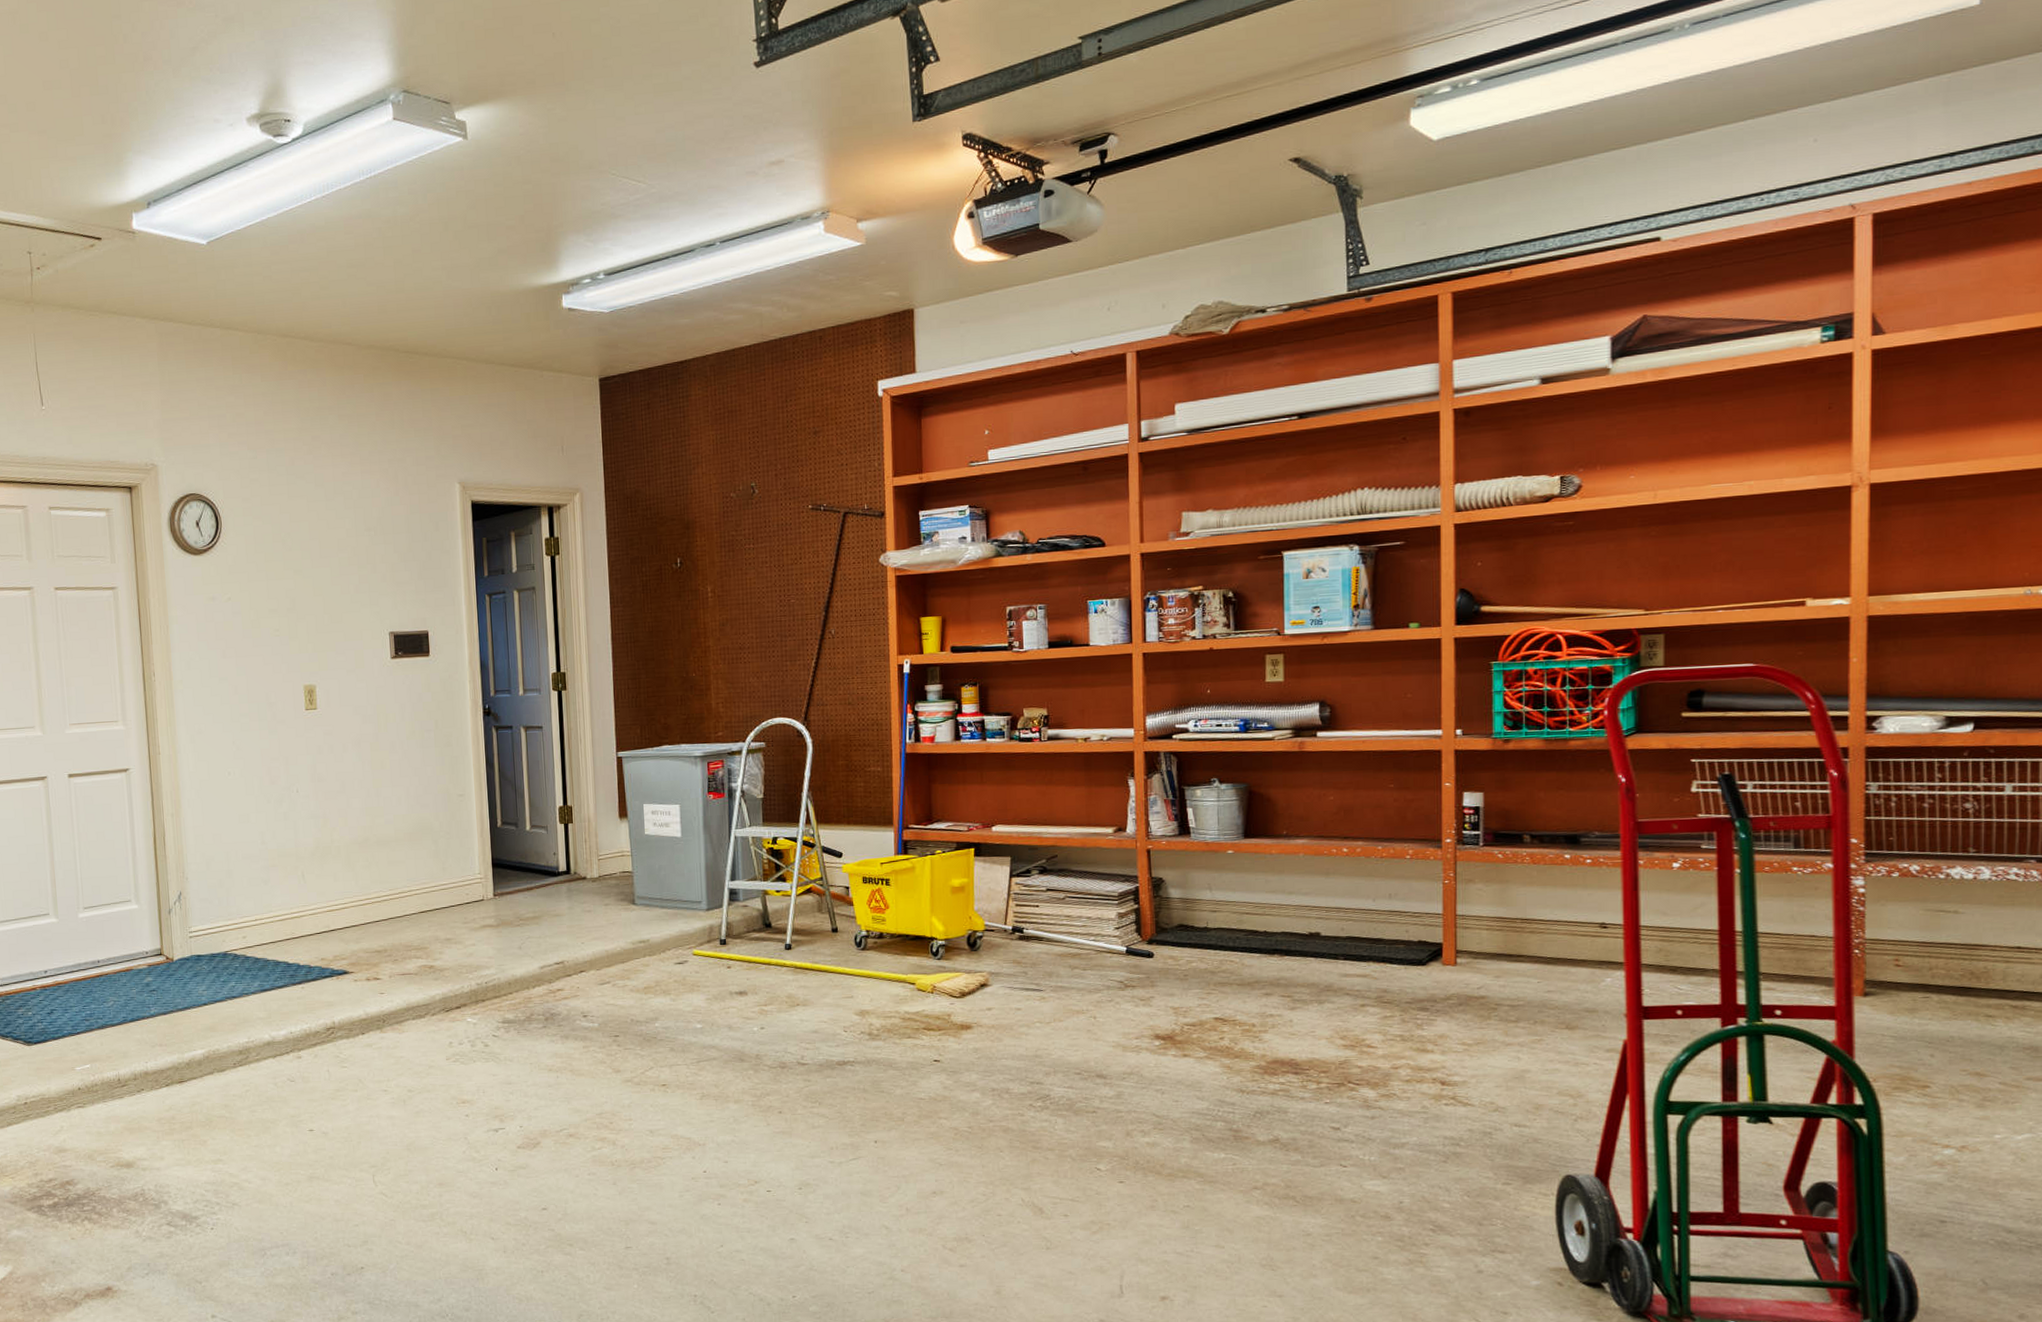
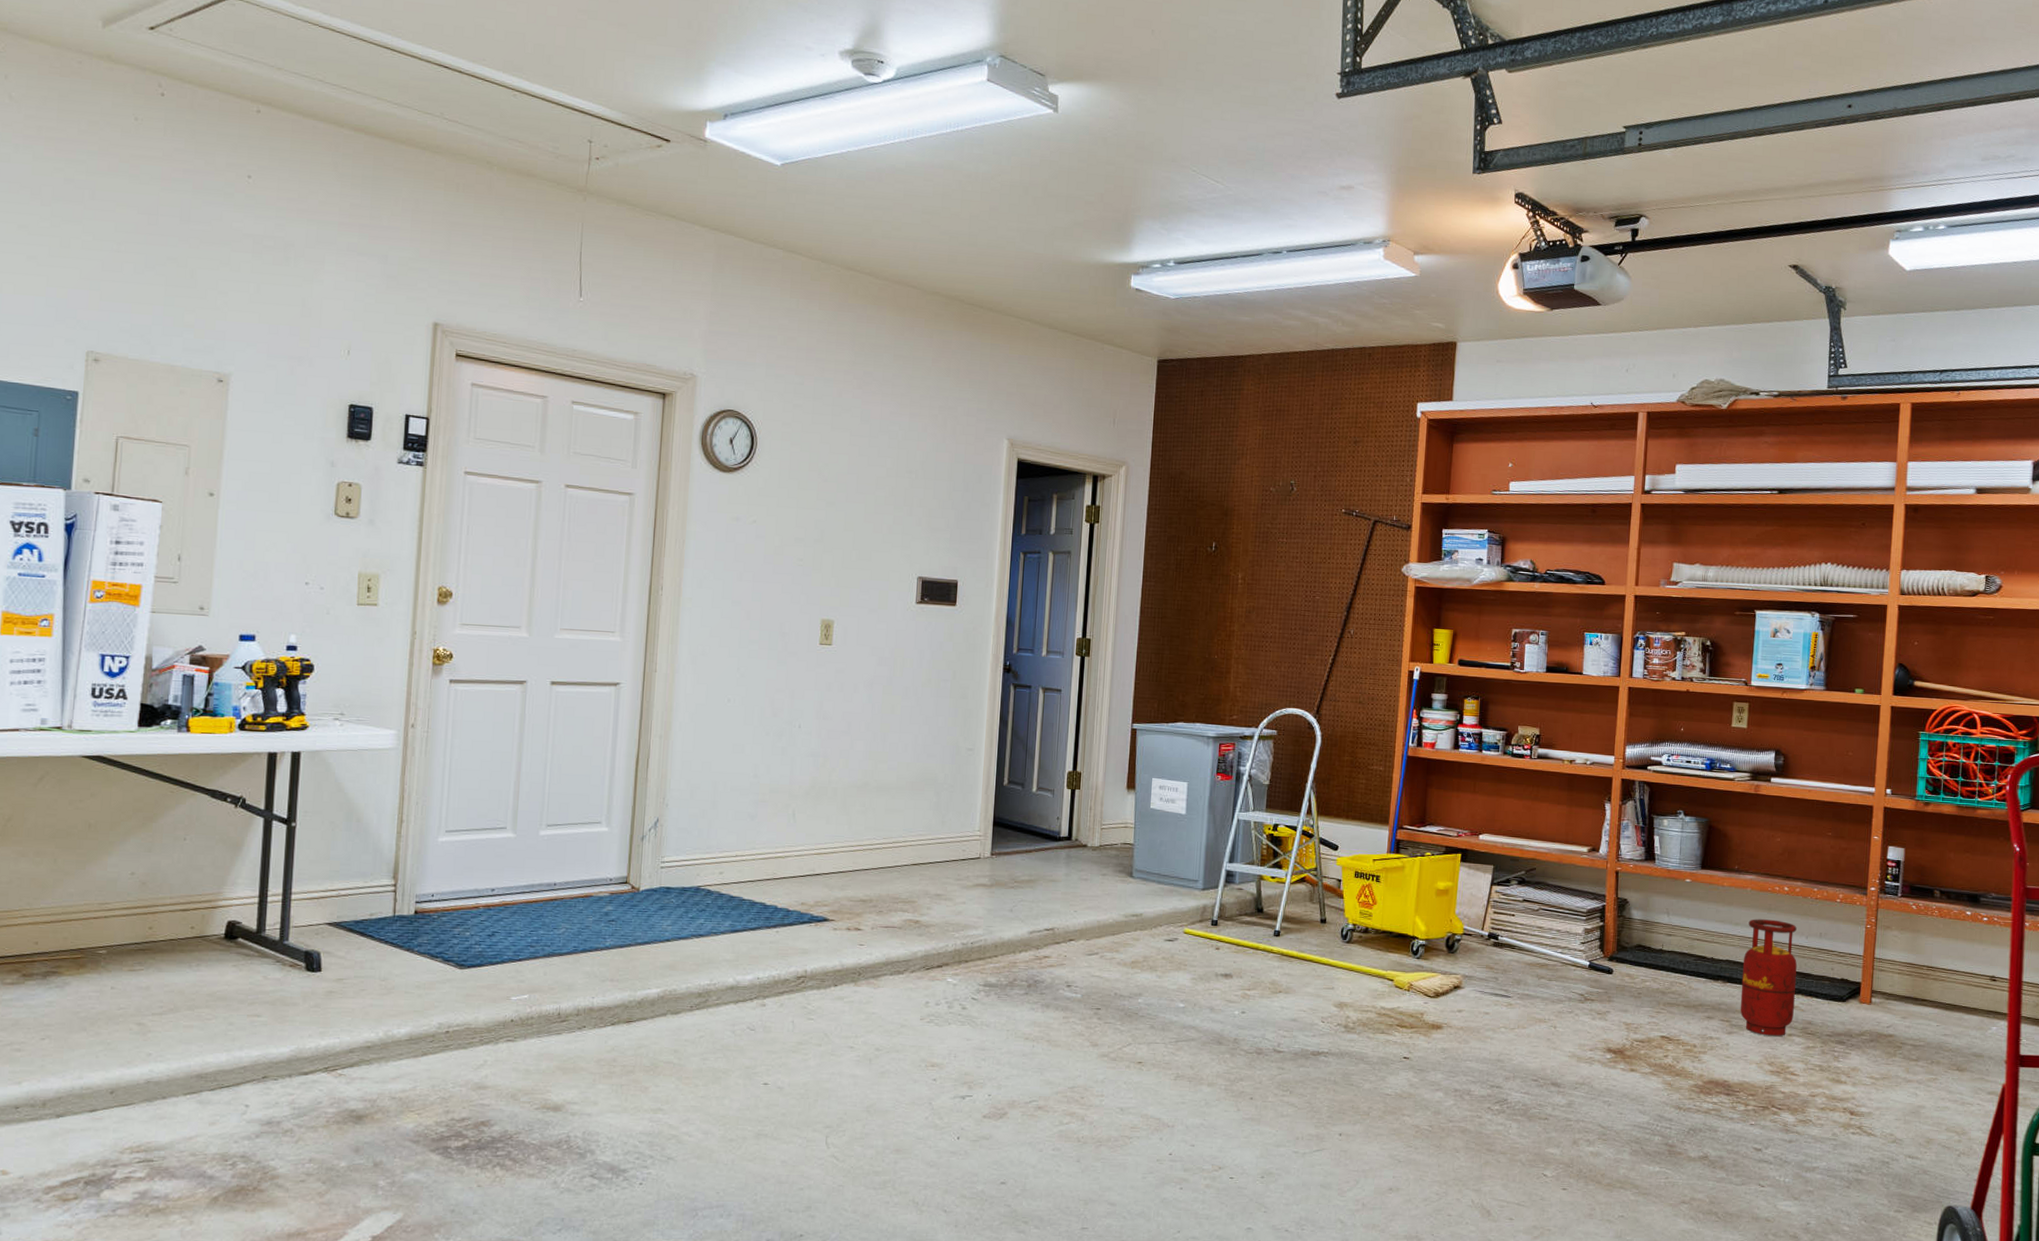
gas cylinder: none [1301,884,1365,1009] -> present [1740,919,1797,1037]

